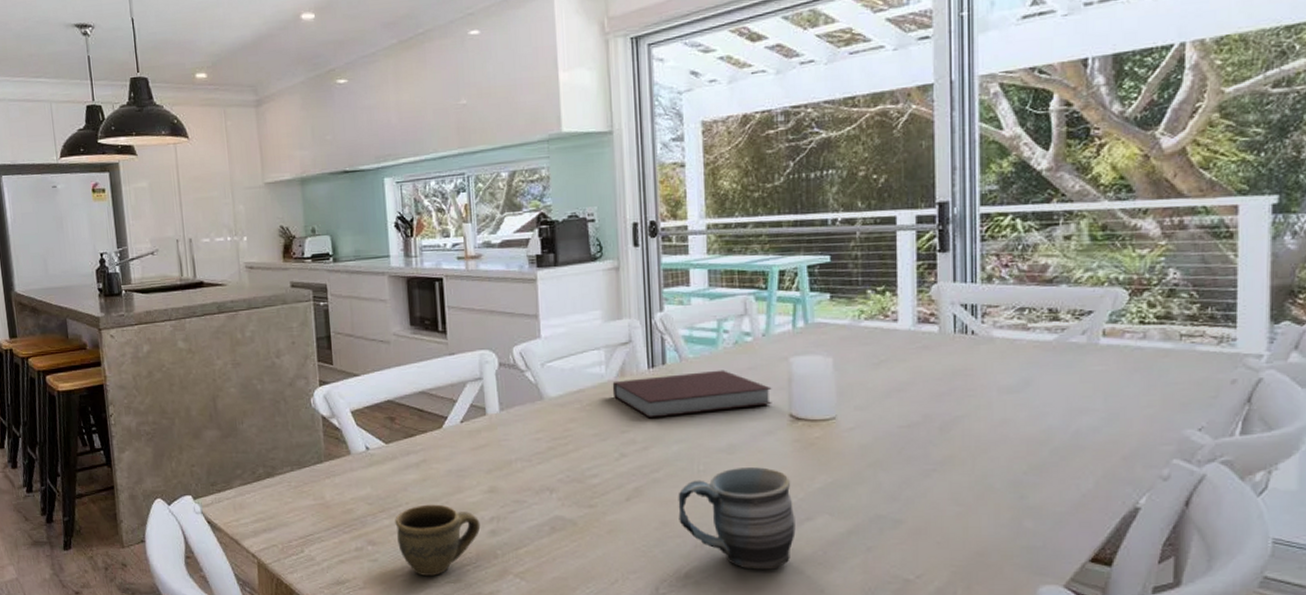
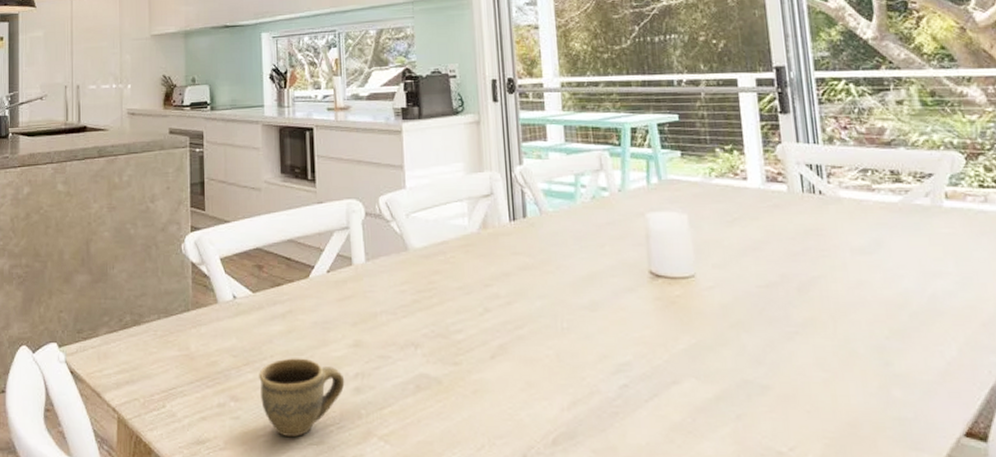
notebook: present [612,370,772,419] -> none [475,224,632,272]
mug: present [678,467,796,570] -> none [542,326,663,438]

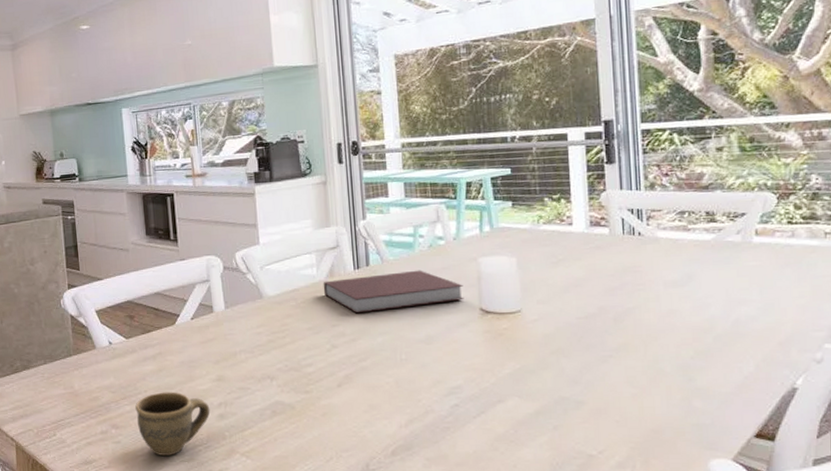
notebook: none [475,224,632,272] -> present [323,270,464,314]

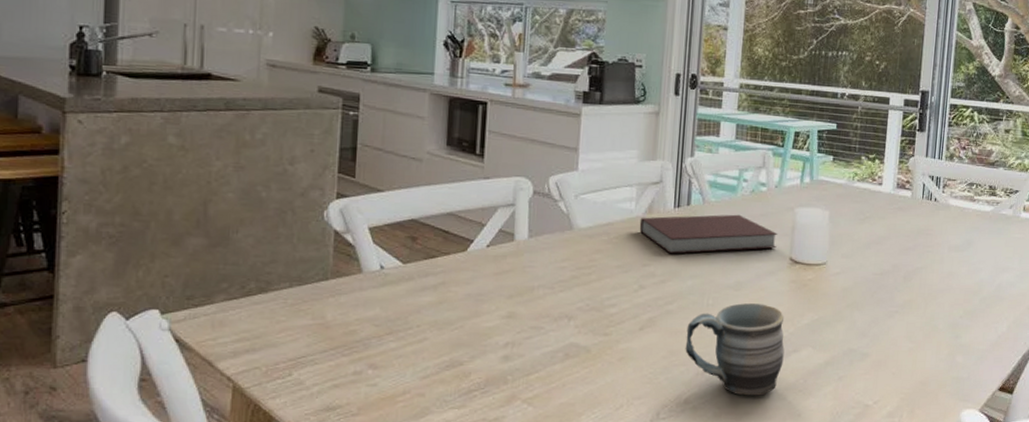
cup: present [135,392,210,456] -> none [402,328,494,401]
mug: none [383,356,489,447] -> present [685,303,785,396]

